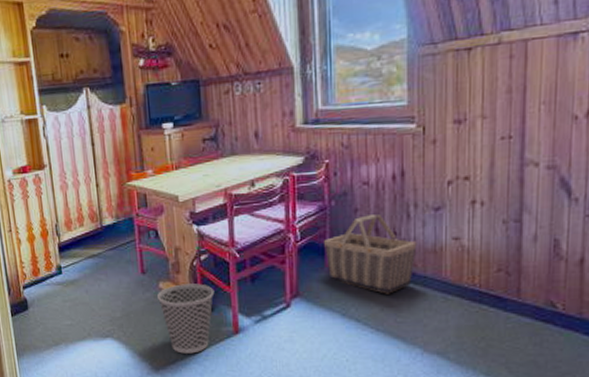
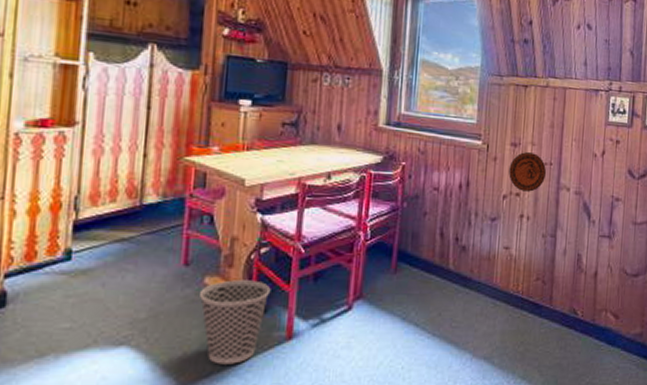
basket: present [324,213,417,294] -> none [392,218,475,298]
decorative plate: none [453,127,505,174] -> present [509,152,547,192]

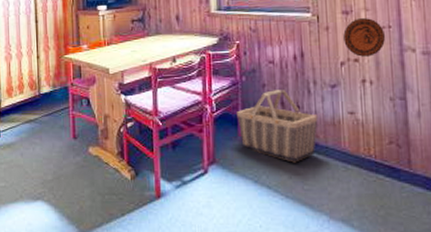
wastebasket: present [200,280,271,365] -> none [87,149,139,217]
basket: none [392,218,475,298] -> present [237,89,318,163]

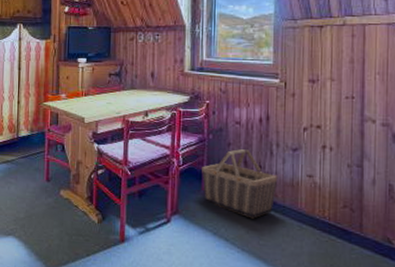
decorative plate: present [343,18,386,57] -> none [308,87,349,124]

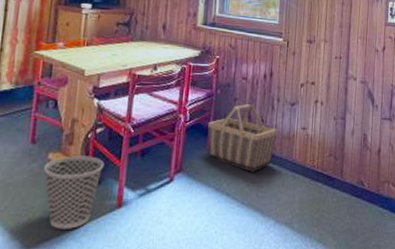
wastebasket: none [58,193,107,257] -> present [44,155,105,229]

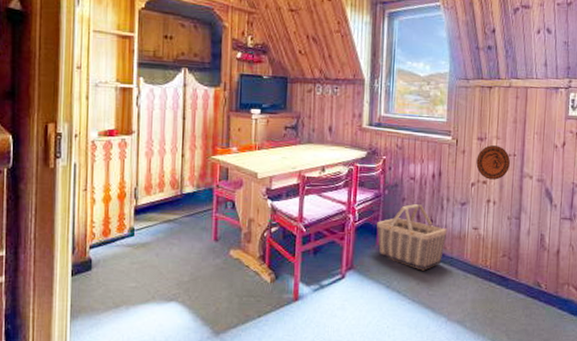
wastebasket: present [44,155,105,229] -> none [227,252,280,319]
decorative plate: none [305,48,337,81] -> present [476,145,511,180]

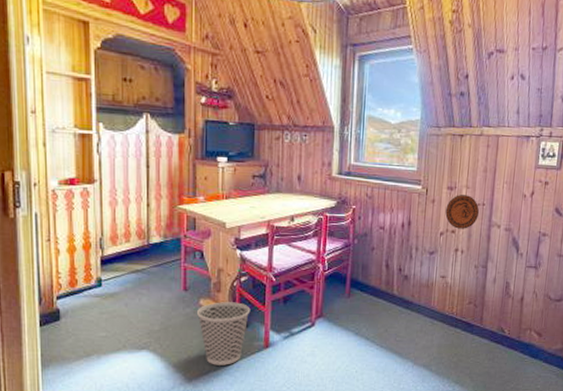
wastebasket: none [227,252,280,319] -> present [197,302,251,365]
basket: present [377,203,447,271] -> none [346,252,416,318]

